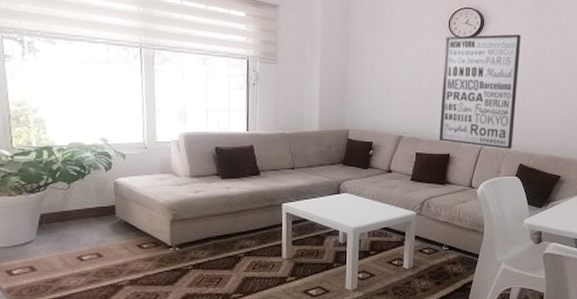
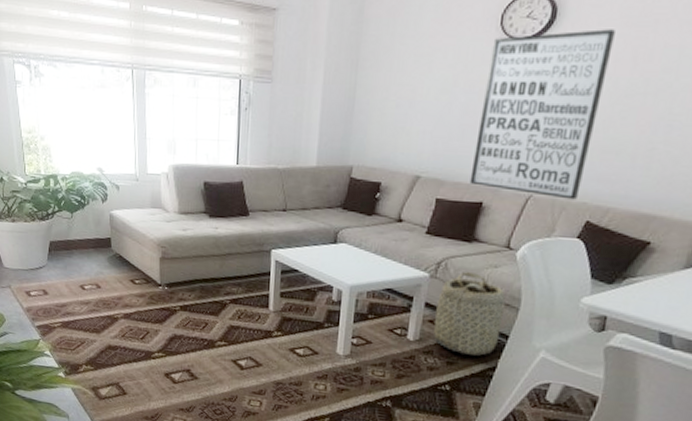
basket: none [424,208,474,274] -> present [433,272,506,356]

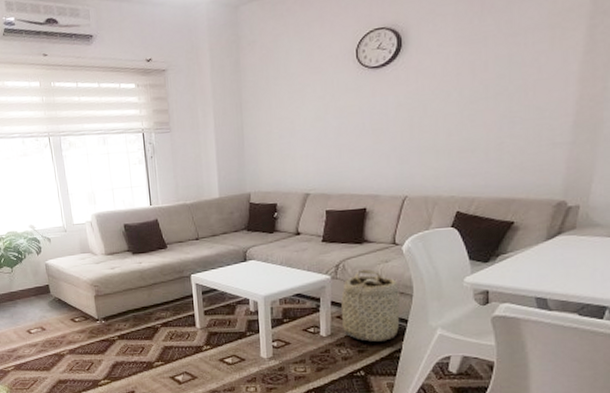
wall art: present [469,29,615,200] -> none [352,49,453,196]

